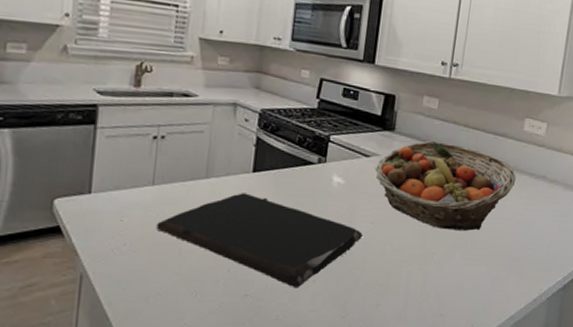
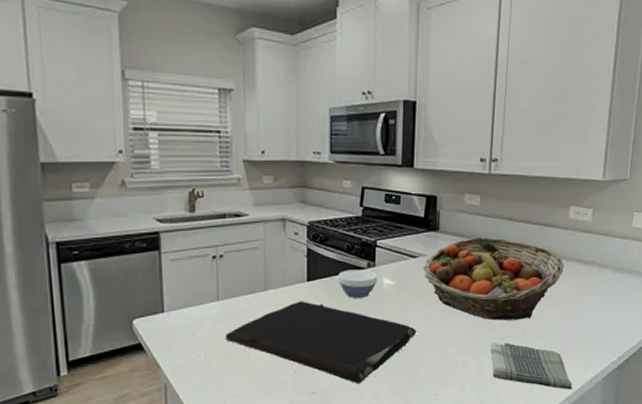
bowl: none [285,163,328,195] -> present [337,269,378,298]
dish towel: none [437,252,517,309] -> present [490,342,573,390]

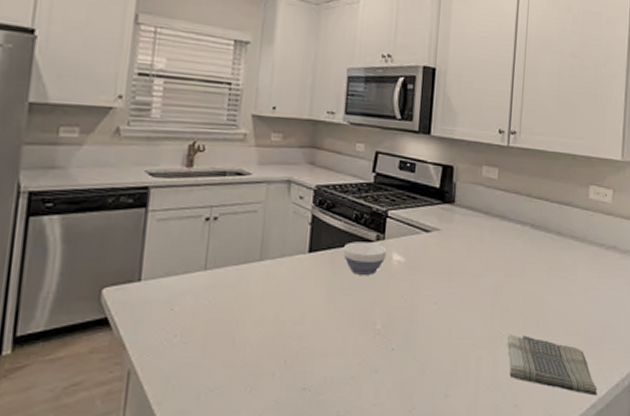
cutting board: present [225,301,417,384] -> none [208,275,428,380]
fruit basket: present [422,237,564,321] -> none [436,213,585,309]

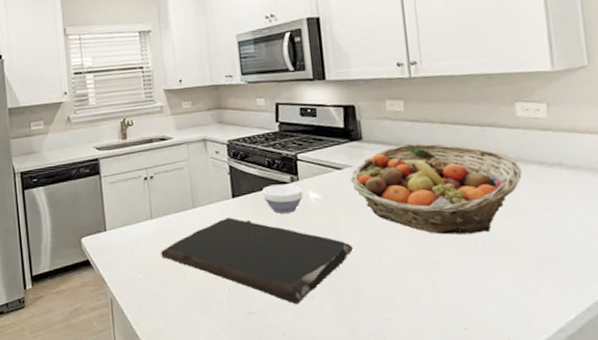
cutting board: none [208,275,428,380] -> present [161,217,354,305]
fruit basket: none [436,213,585,309] -> present [350,143,522,235]
dish towel: present [507,334,598,396] -> none [444,259,565,320]

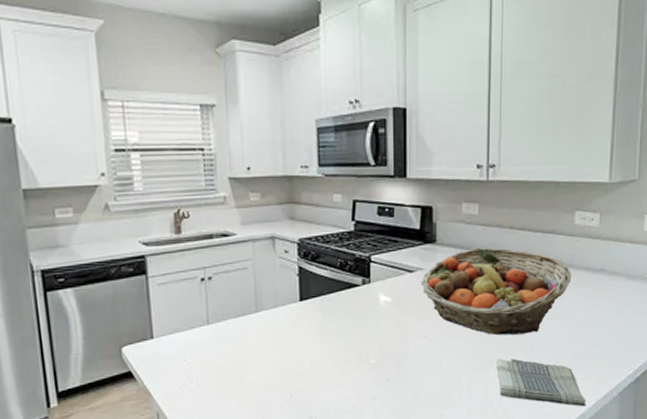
cutting board: present [161,217,354,305] -> none [217,322,418,407]
bowl: present [262,184,303,213] -> none [331,286,374,317]
dish towel: none [444,259,565,320] -> present [496,358,586,407]

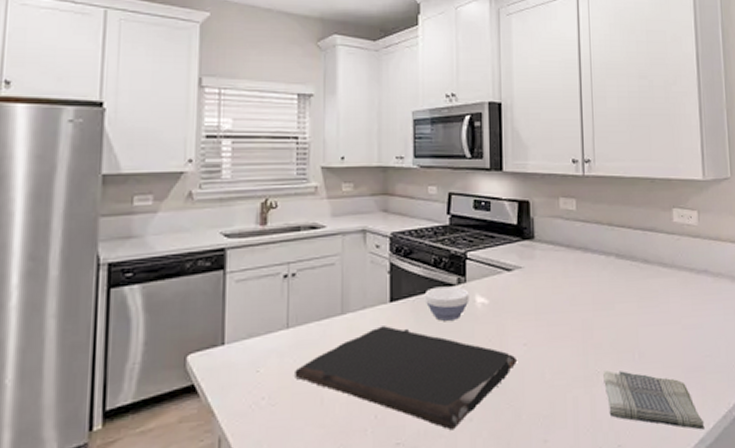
cutting board: none [217,322,418,407] -> present [295,326,518,431]
bowl: none [331,286,374,317] -> present [424,286,470,321]
fruit basket: present [420,247,572,336] -> none [519,245,675,344]

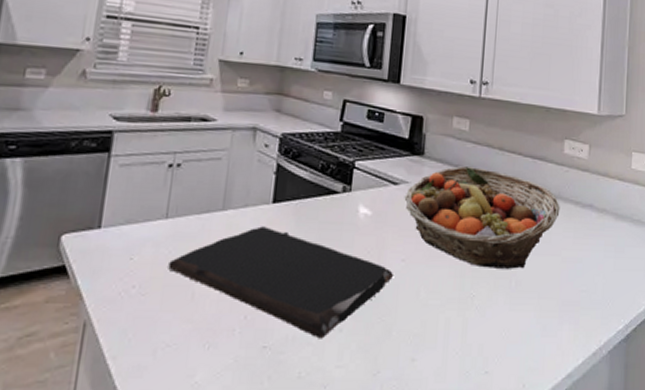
bowl: present [424,286,470,321] -> none [307,192,353,228]
fruit basket: none [519,245,675,344] -> present [404,166,560,269]
dish towel: present [603,370,705,430] -> none [478,295,574,365]

